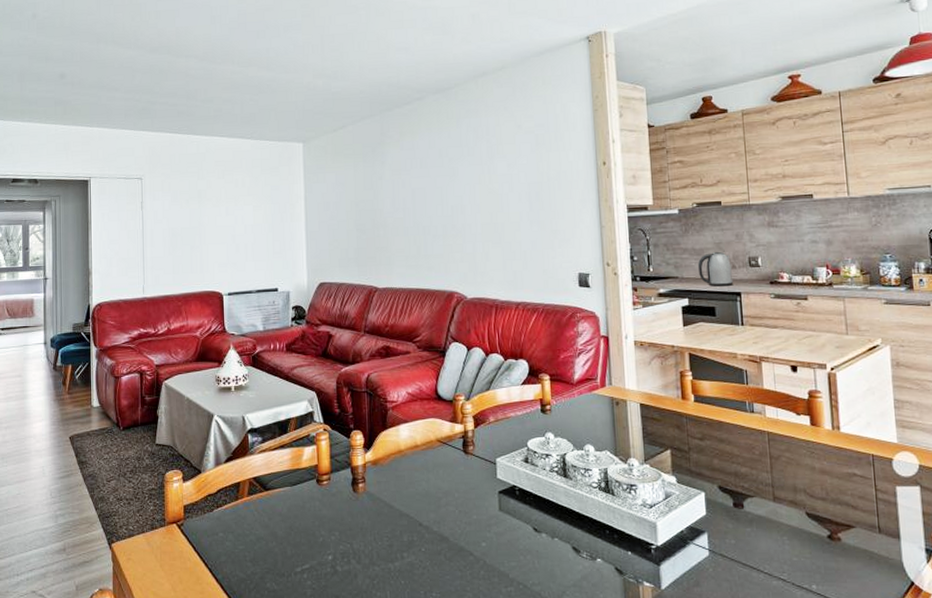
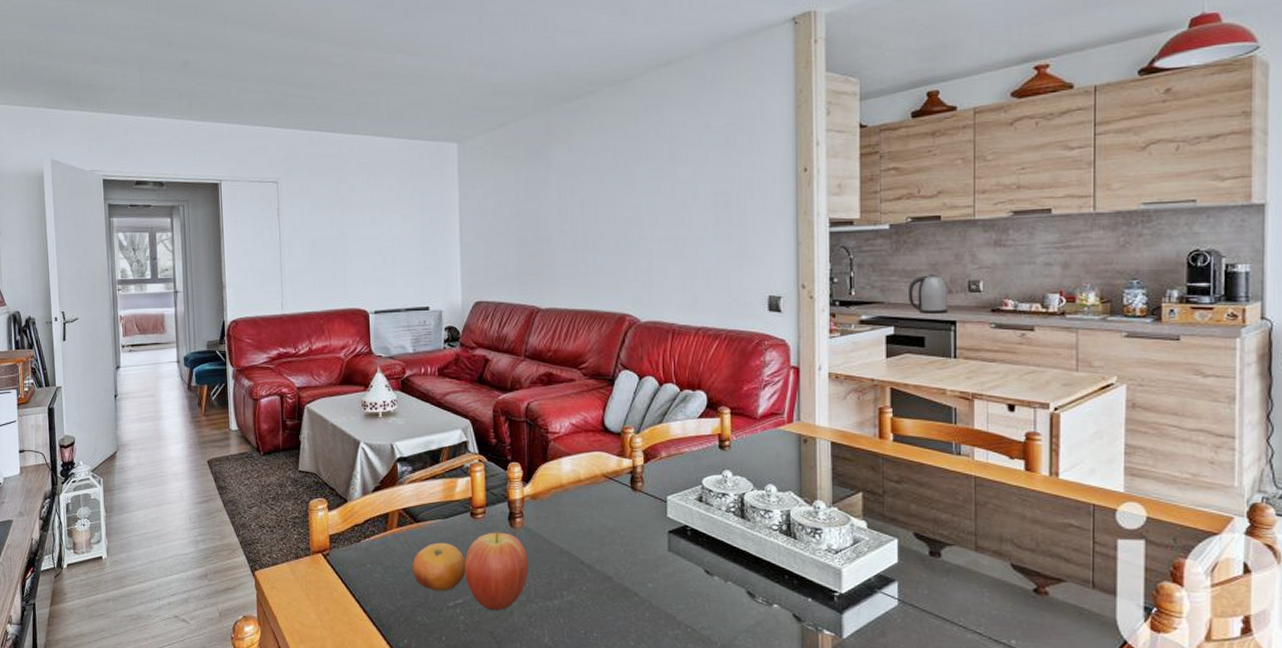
fruit: none [261,509,312,557] -> present [411,542,466,592]
fruit: none [311,496,371,574] -> present [464,531,529,610]

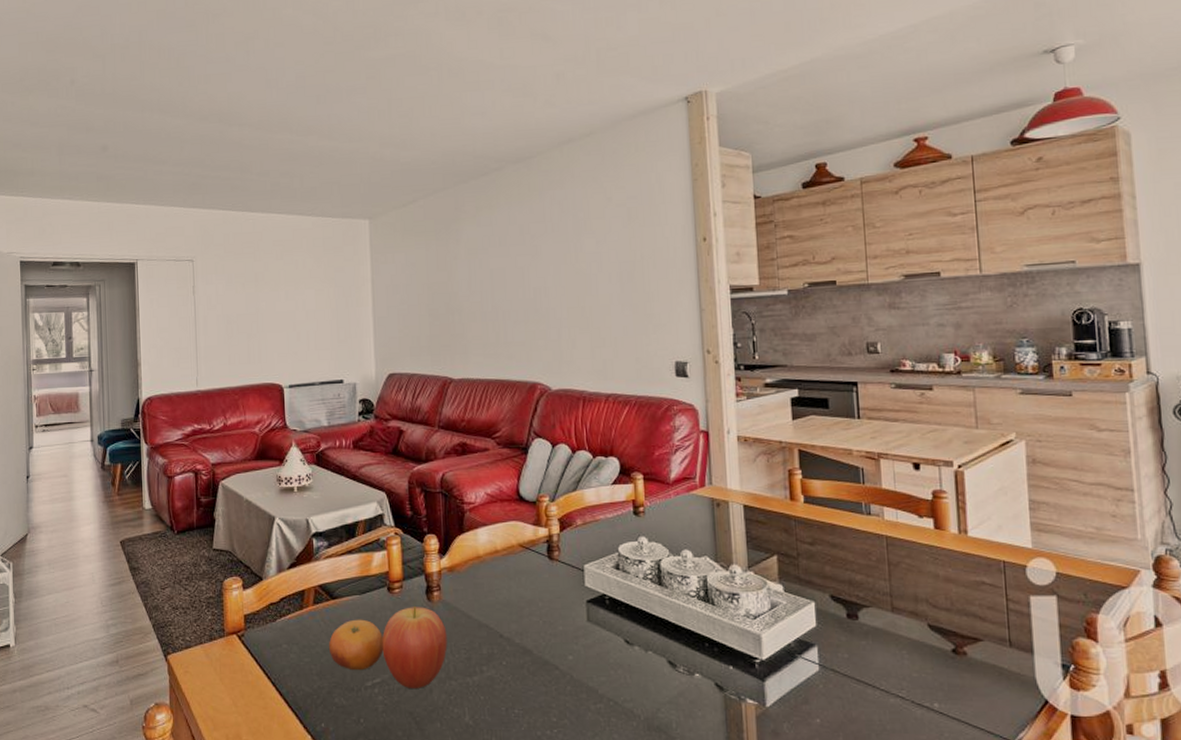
kettle: present [907,273,949,315] -> none [809,336,850,377]

